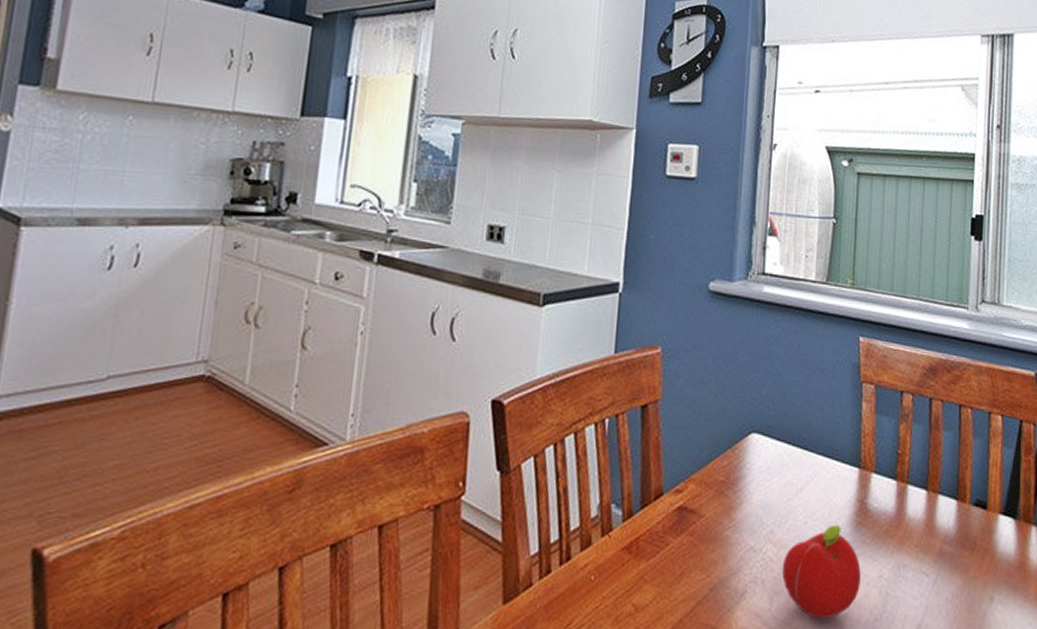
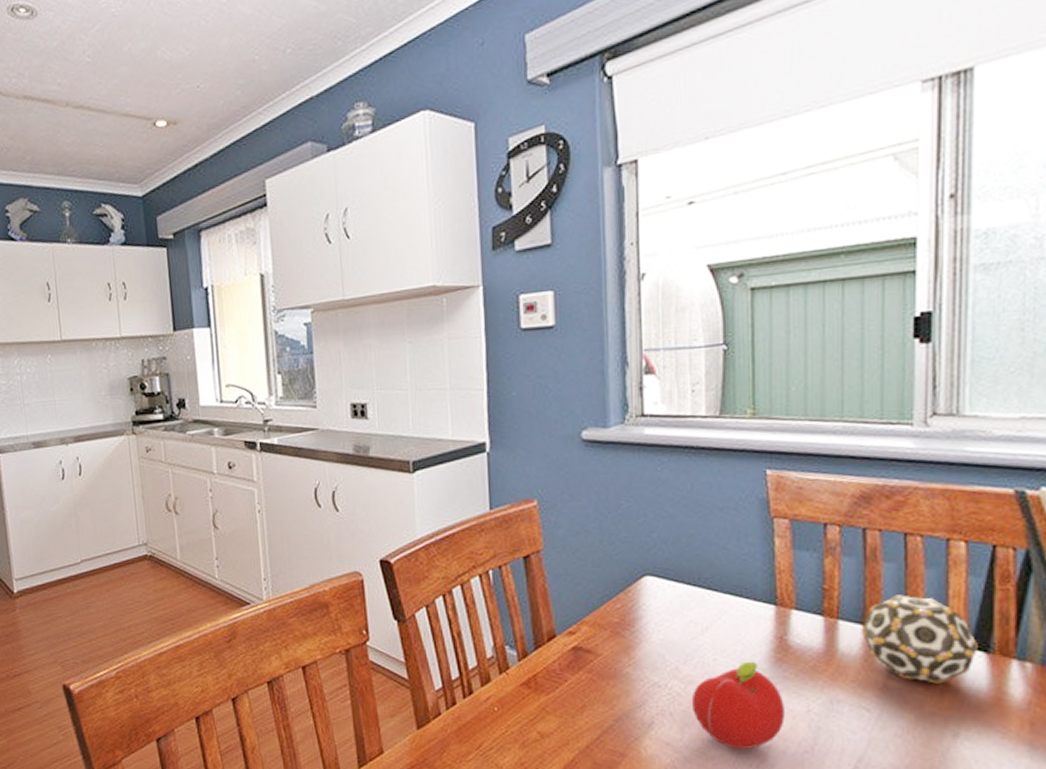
decorative ball: none [924,462,1009,548] -> present [861,594,978,684]

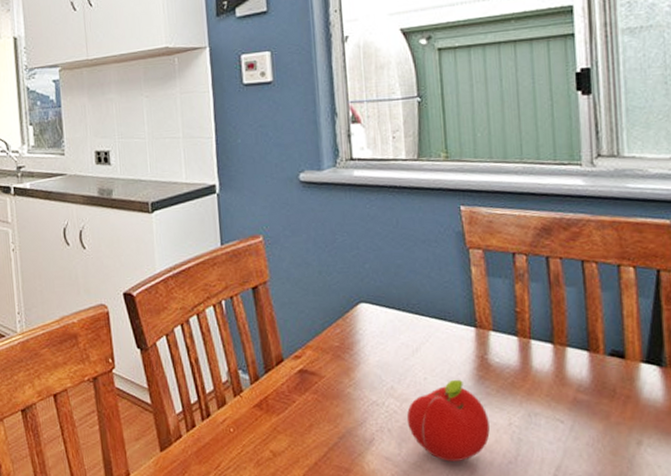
decorative ball: present [861,594,978,684] -> none [551,315,652,396]

